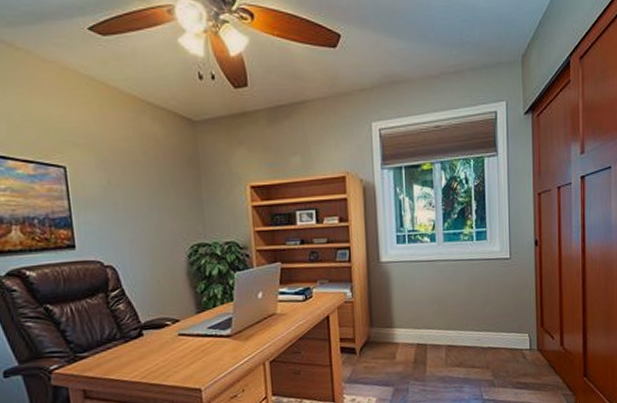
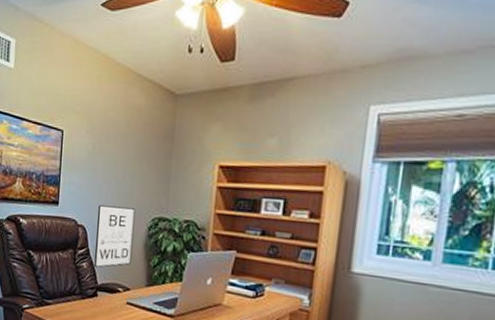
wall art: none [127,239,176,307] -> present [94,205,136,268]

